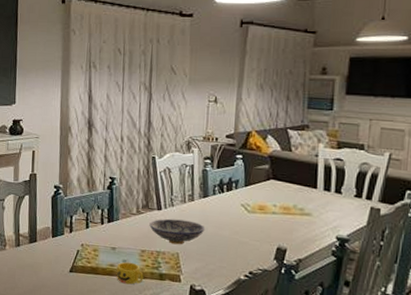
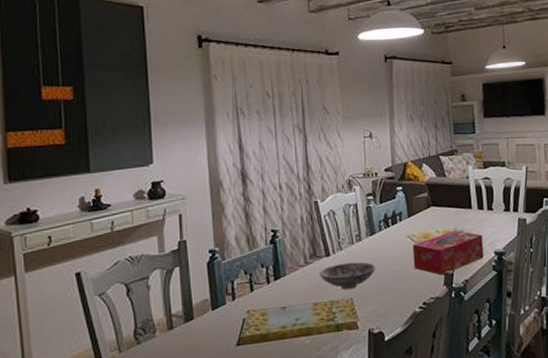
cup: present [116,261,144,285] -> none [289,319,320,345]
tissue box: none [244,207,325,250] -> present [412,230,484,275]

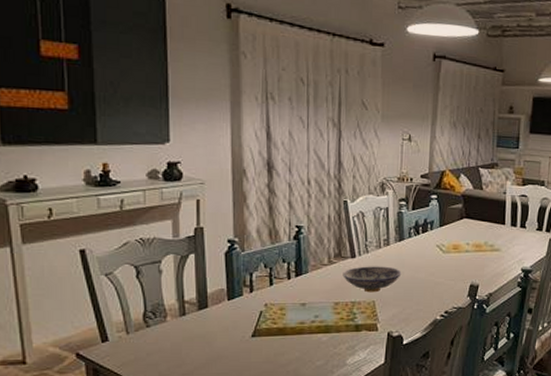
tissue box: present [412,230,484,275] -> none [440,244,512,287]

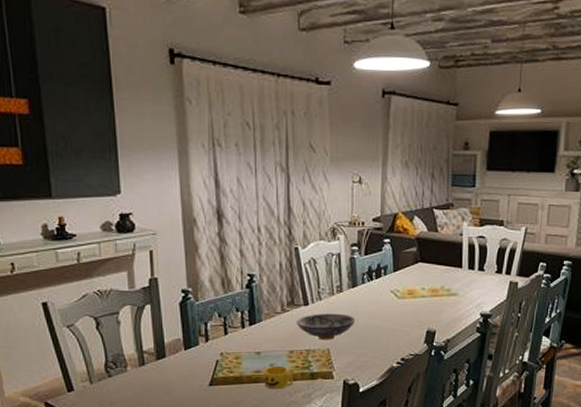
cup: none [307,317,338,341] -> present [263,365,294,390]

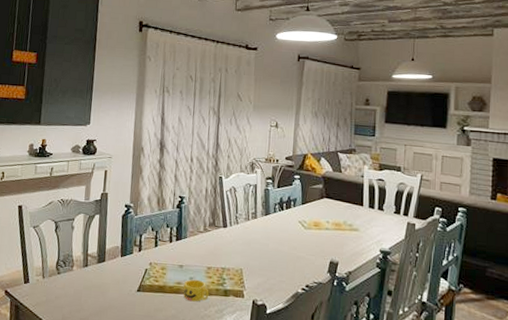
bowl: present [296,313,356,341] -> none [215,236,267,261]

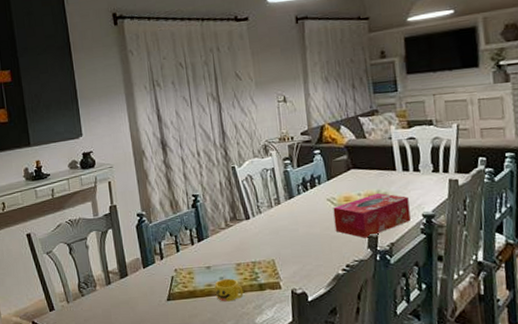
tissue box: none [301,223,370,263] -> present [333,192,411,238]

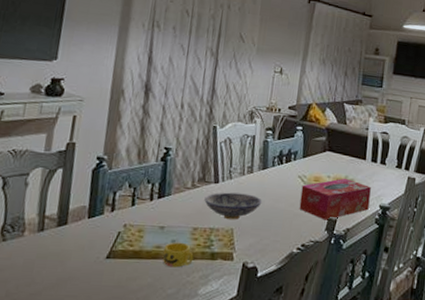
bowl: none [240,225,297,252] -> present [204,192,263,220]

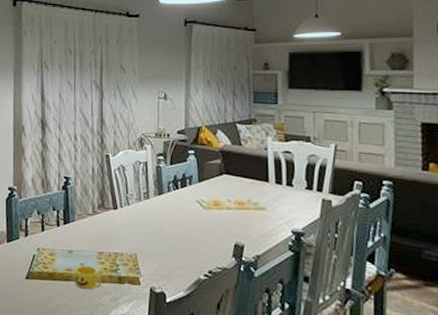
bowl: present [204,192,263,220] -> none [106,218,162,245]
tissue box: present [299,178,371,220] -> none [201,201,279,247]

